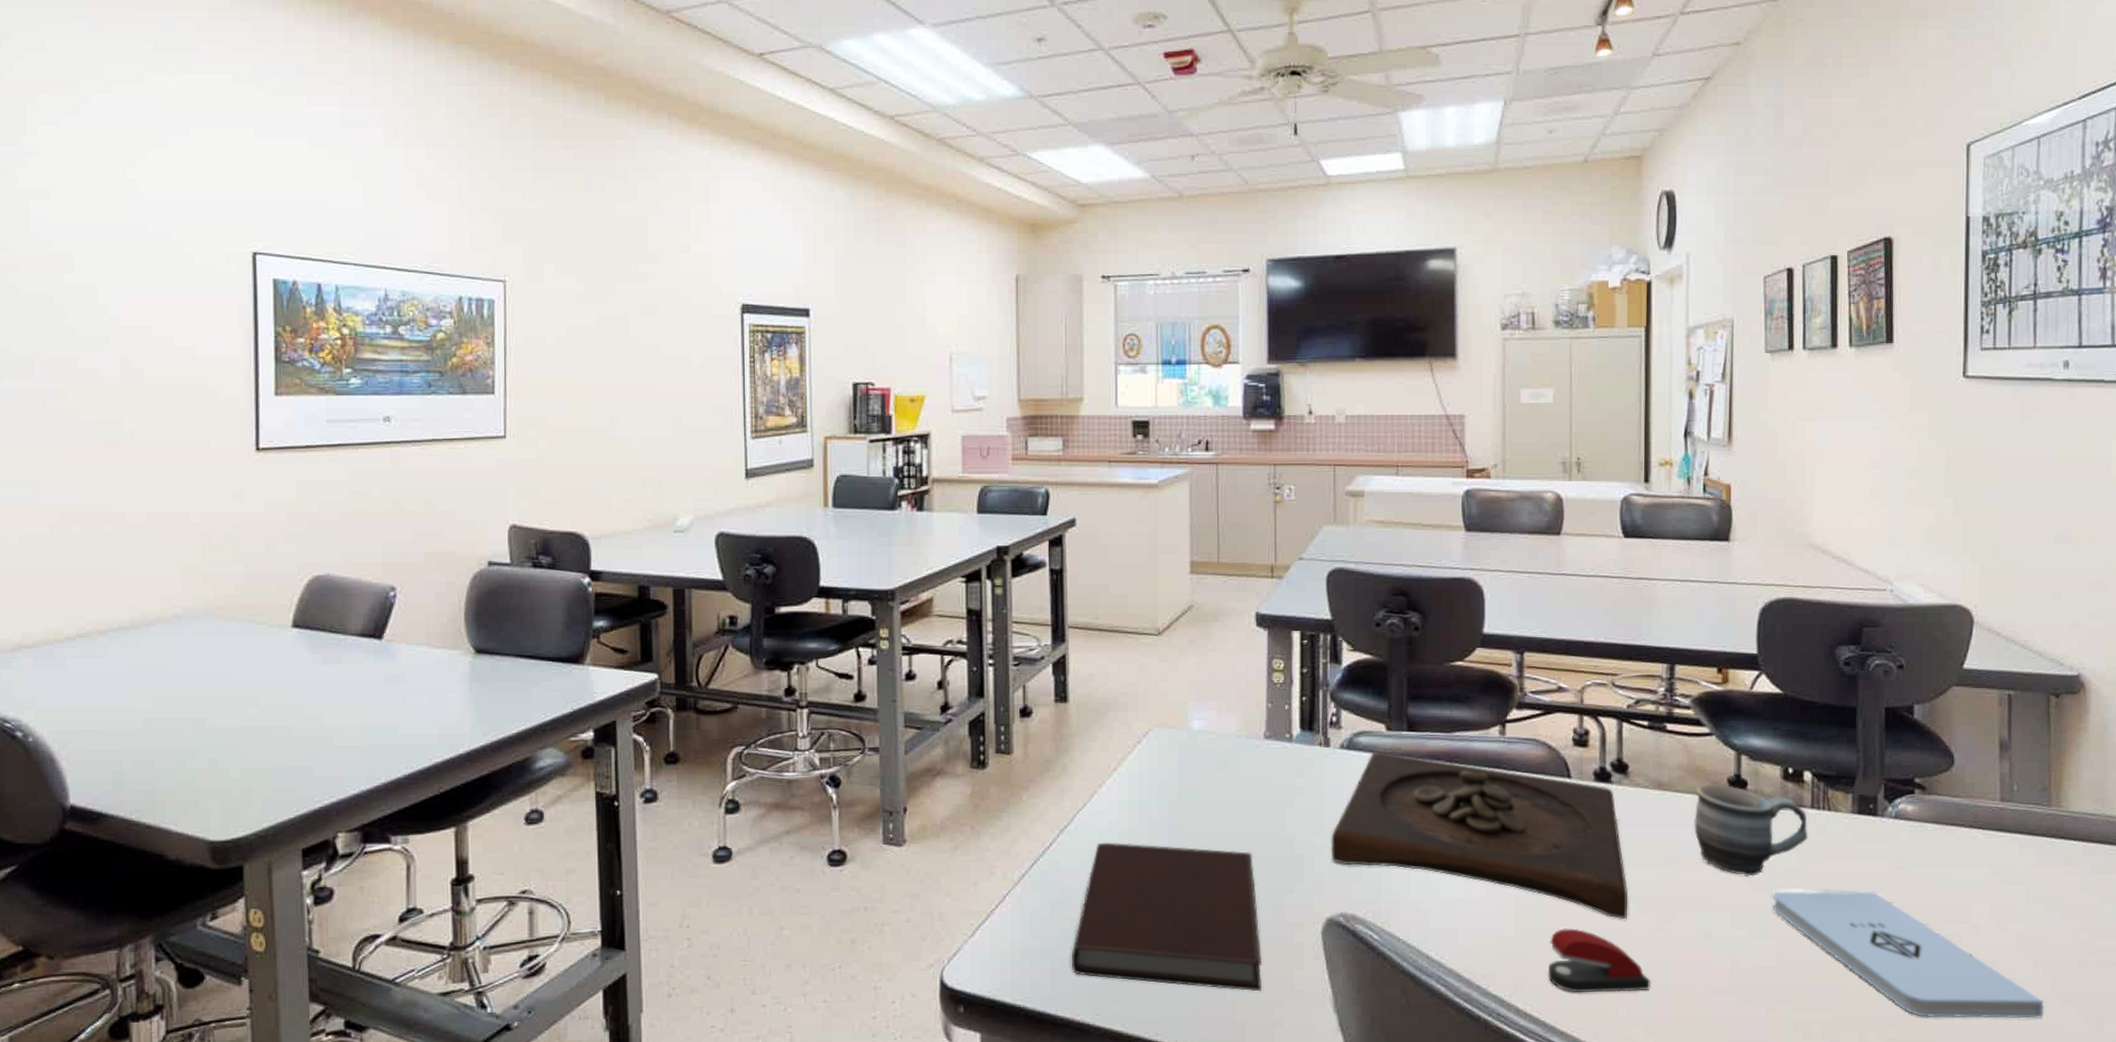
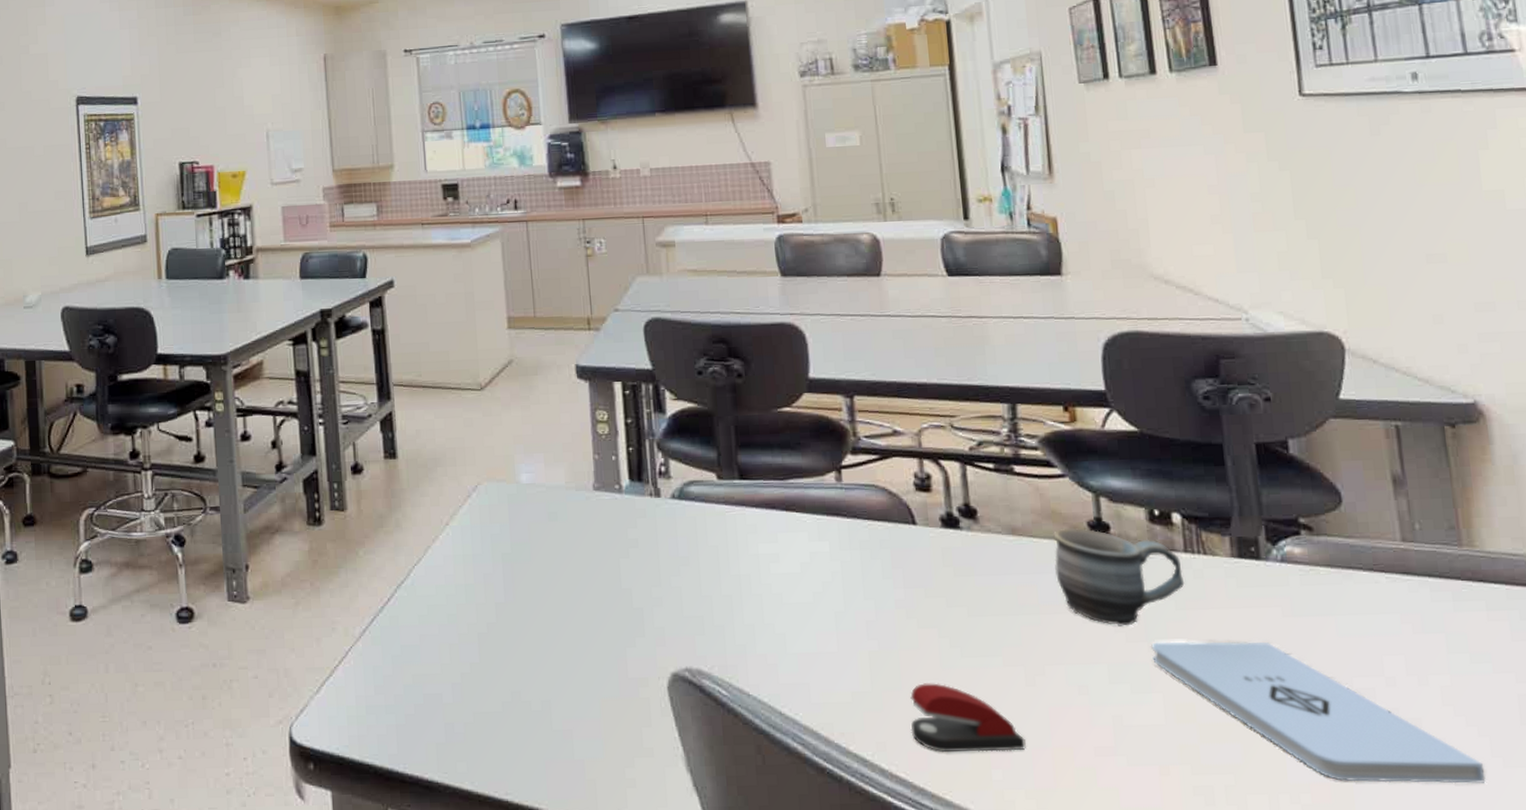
notebook: present [1071,842,1261,992] -> none [416,597,610,750]
wooden tray: present [1331,751,1628,919] -> none [669,501,992,673]

